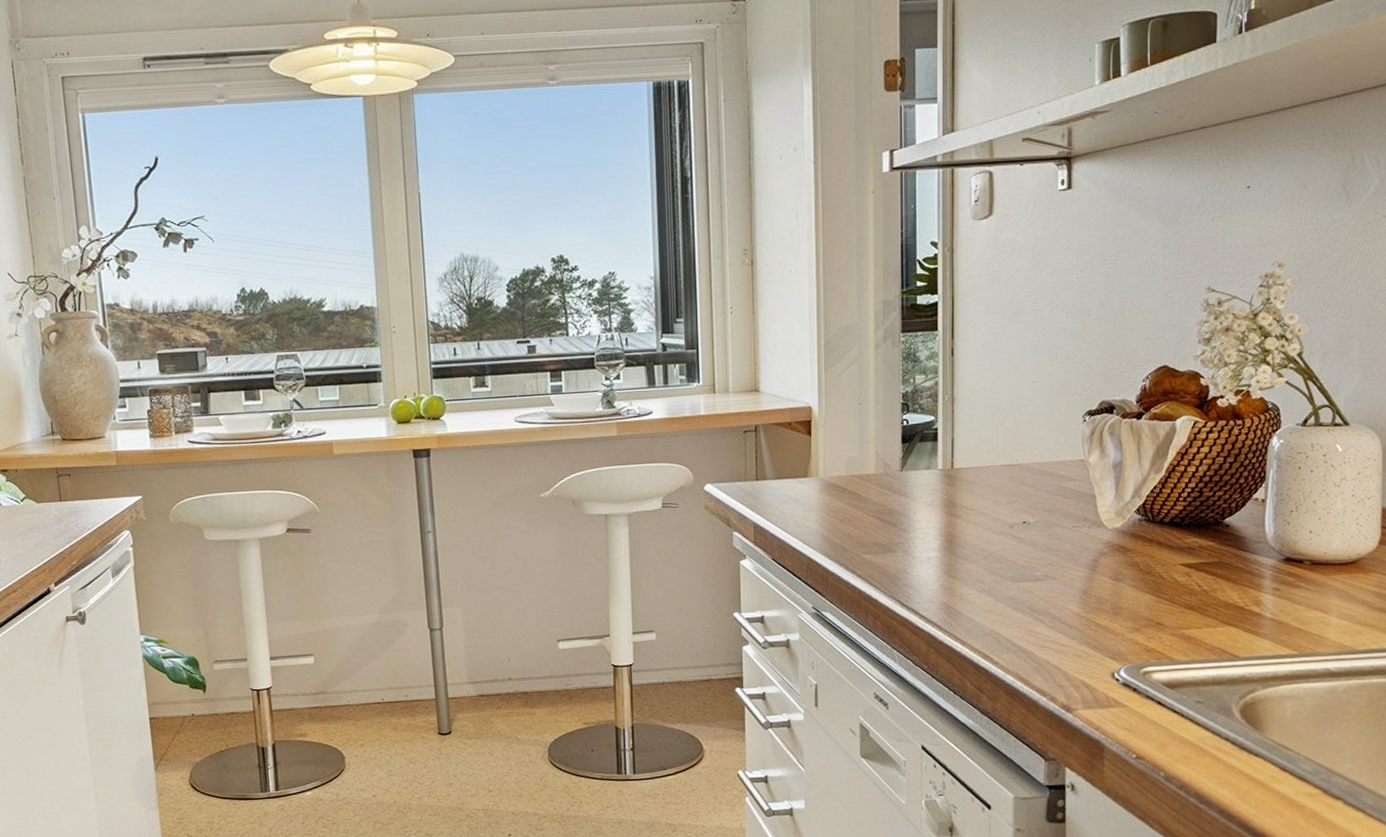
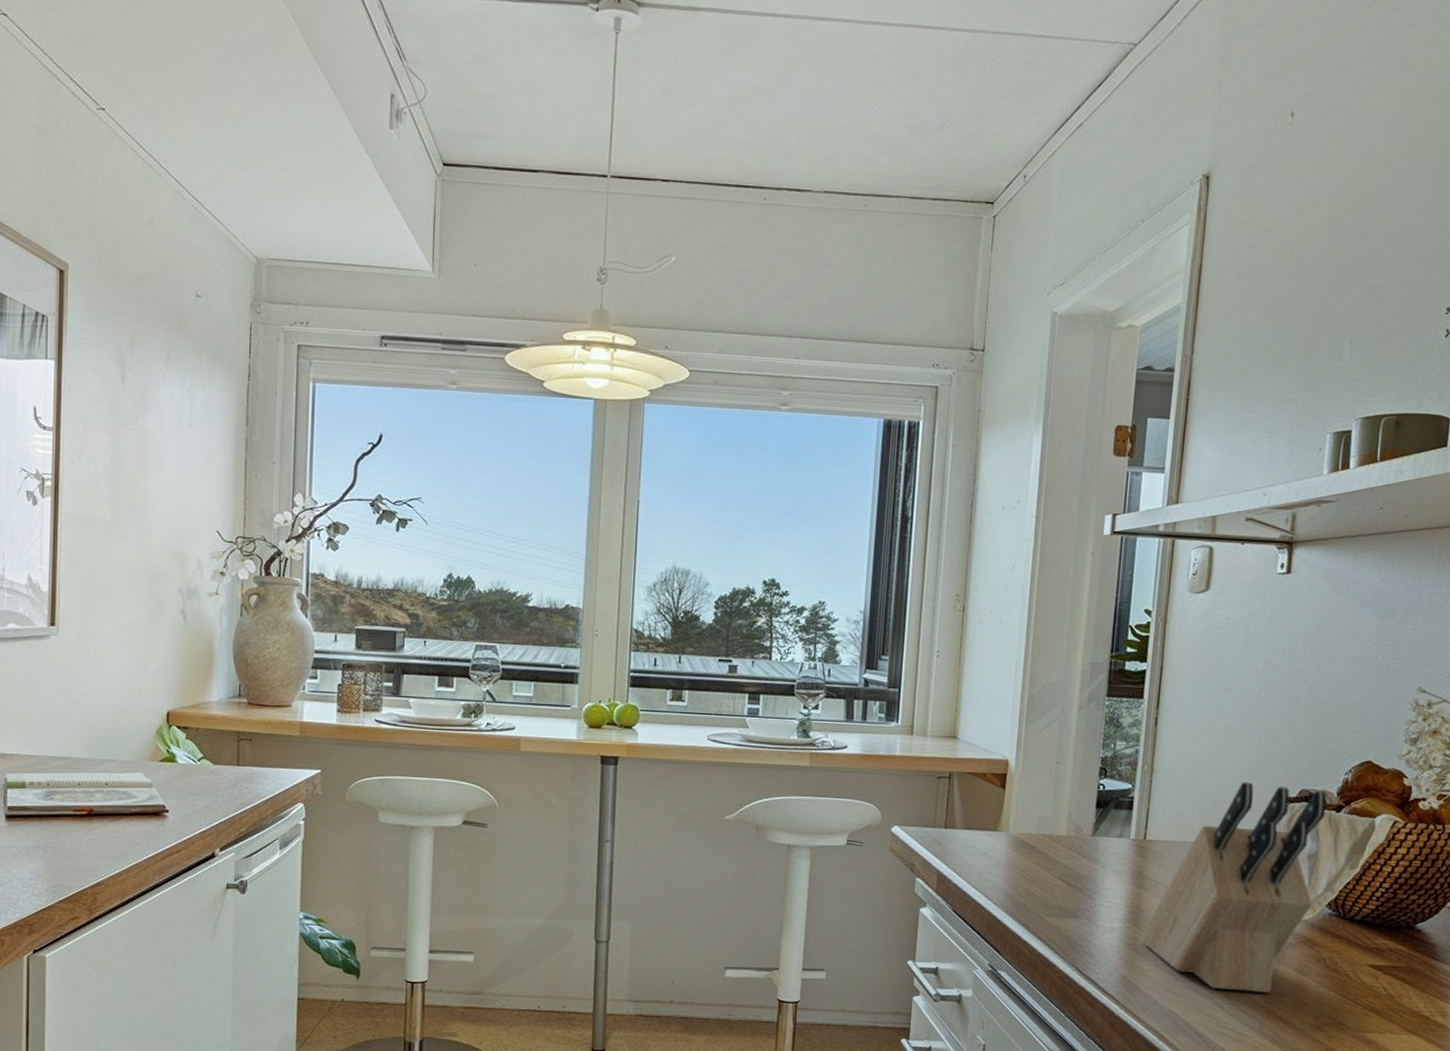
knife block: none [958,400,1127,606] -> present [1141,782,1327,993]

